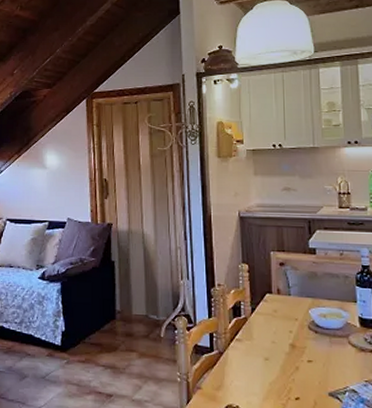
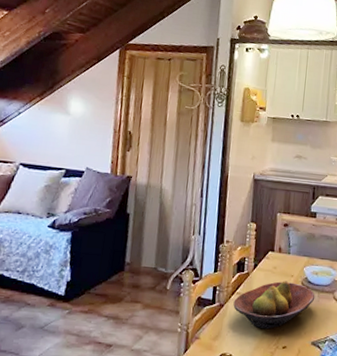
fruit bowl: none [233,325,327,379] -> present [233,281,315,330]

